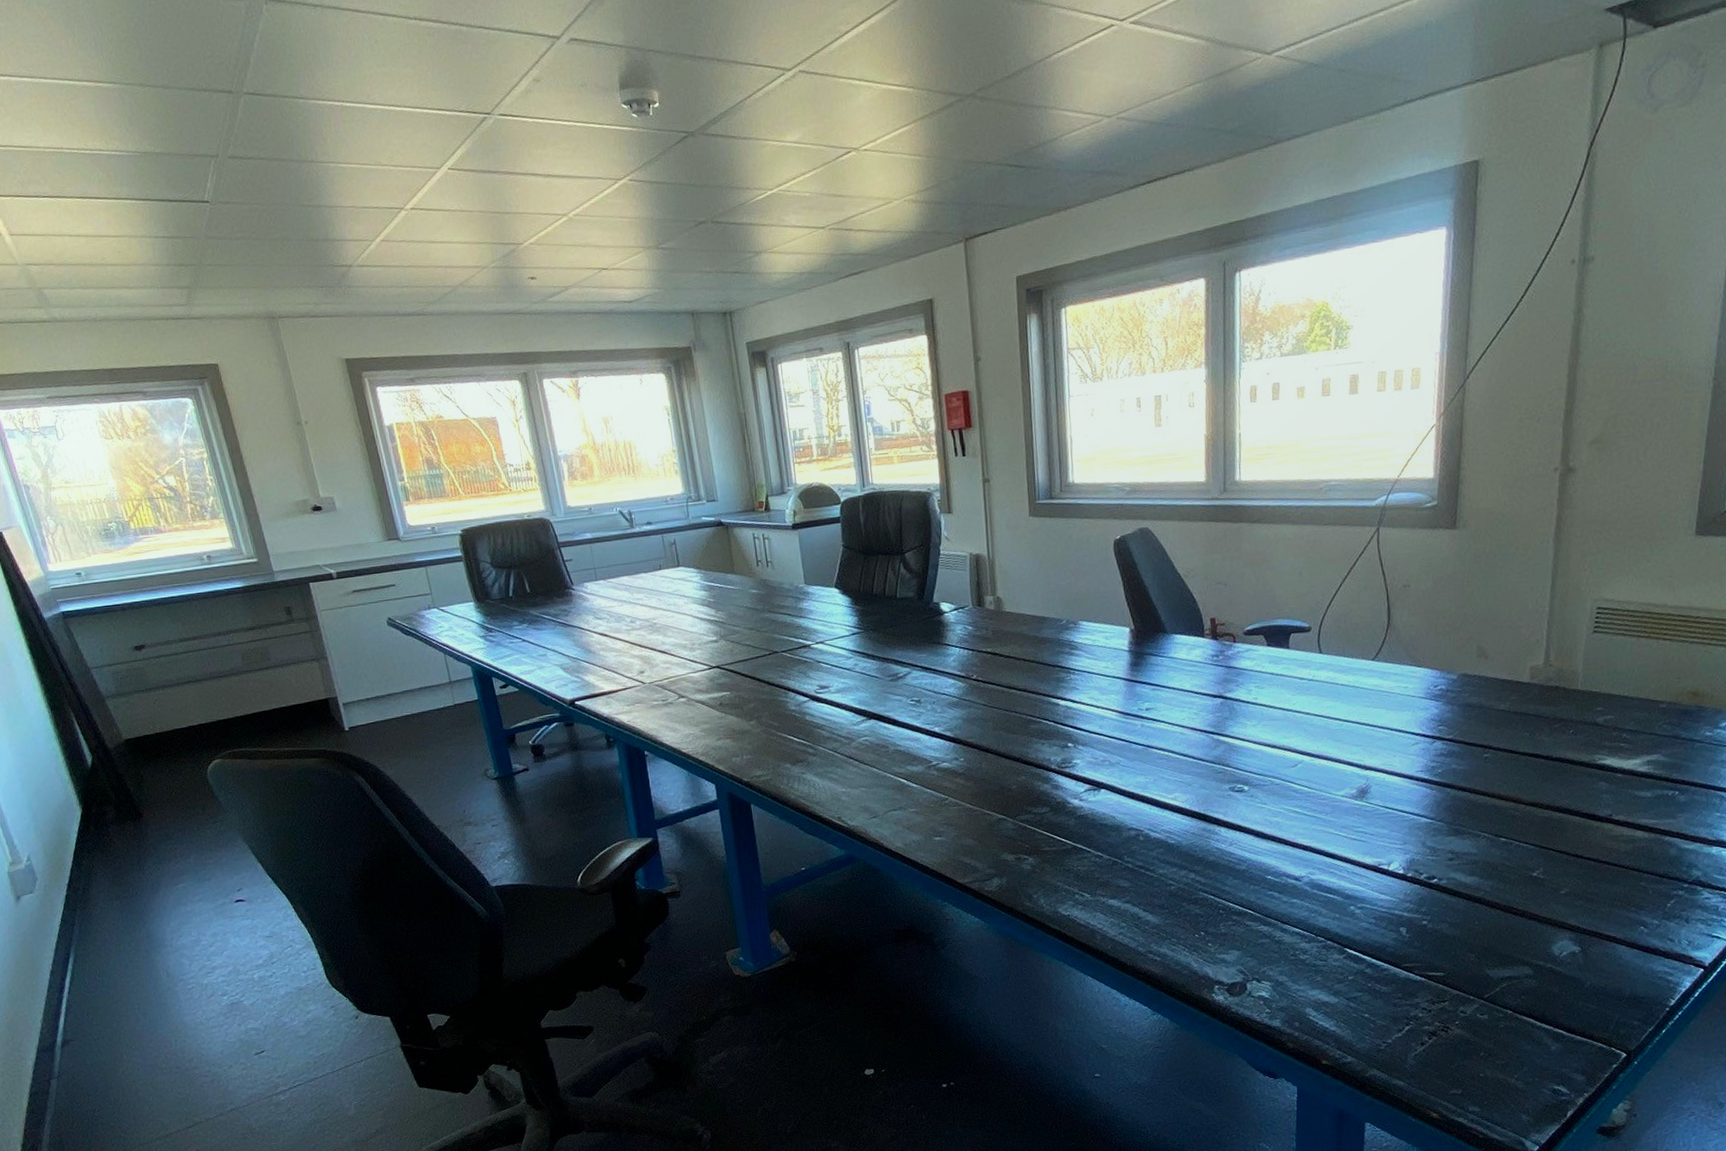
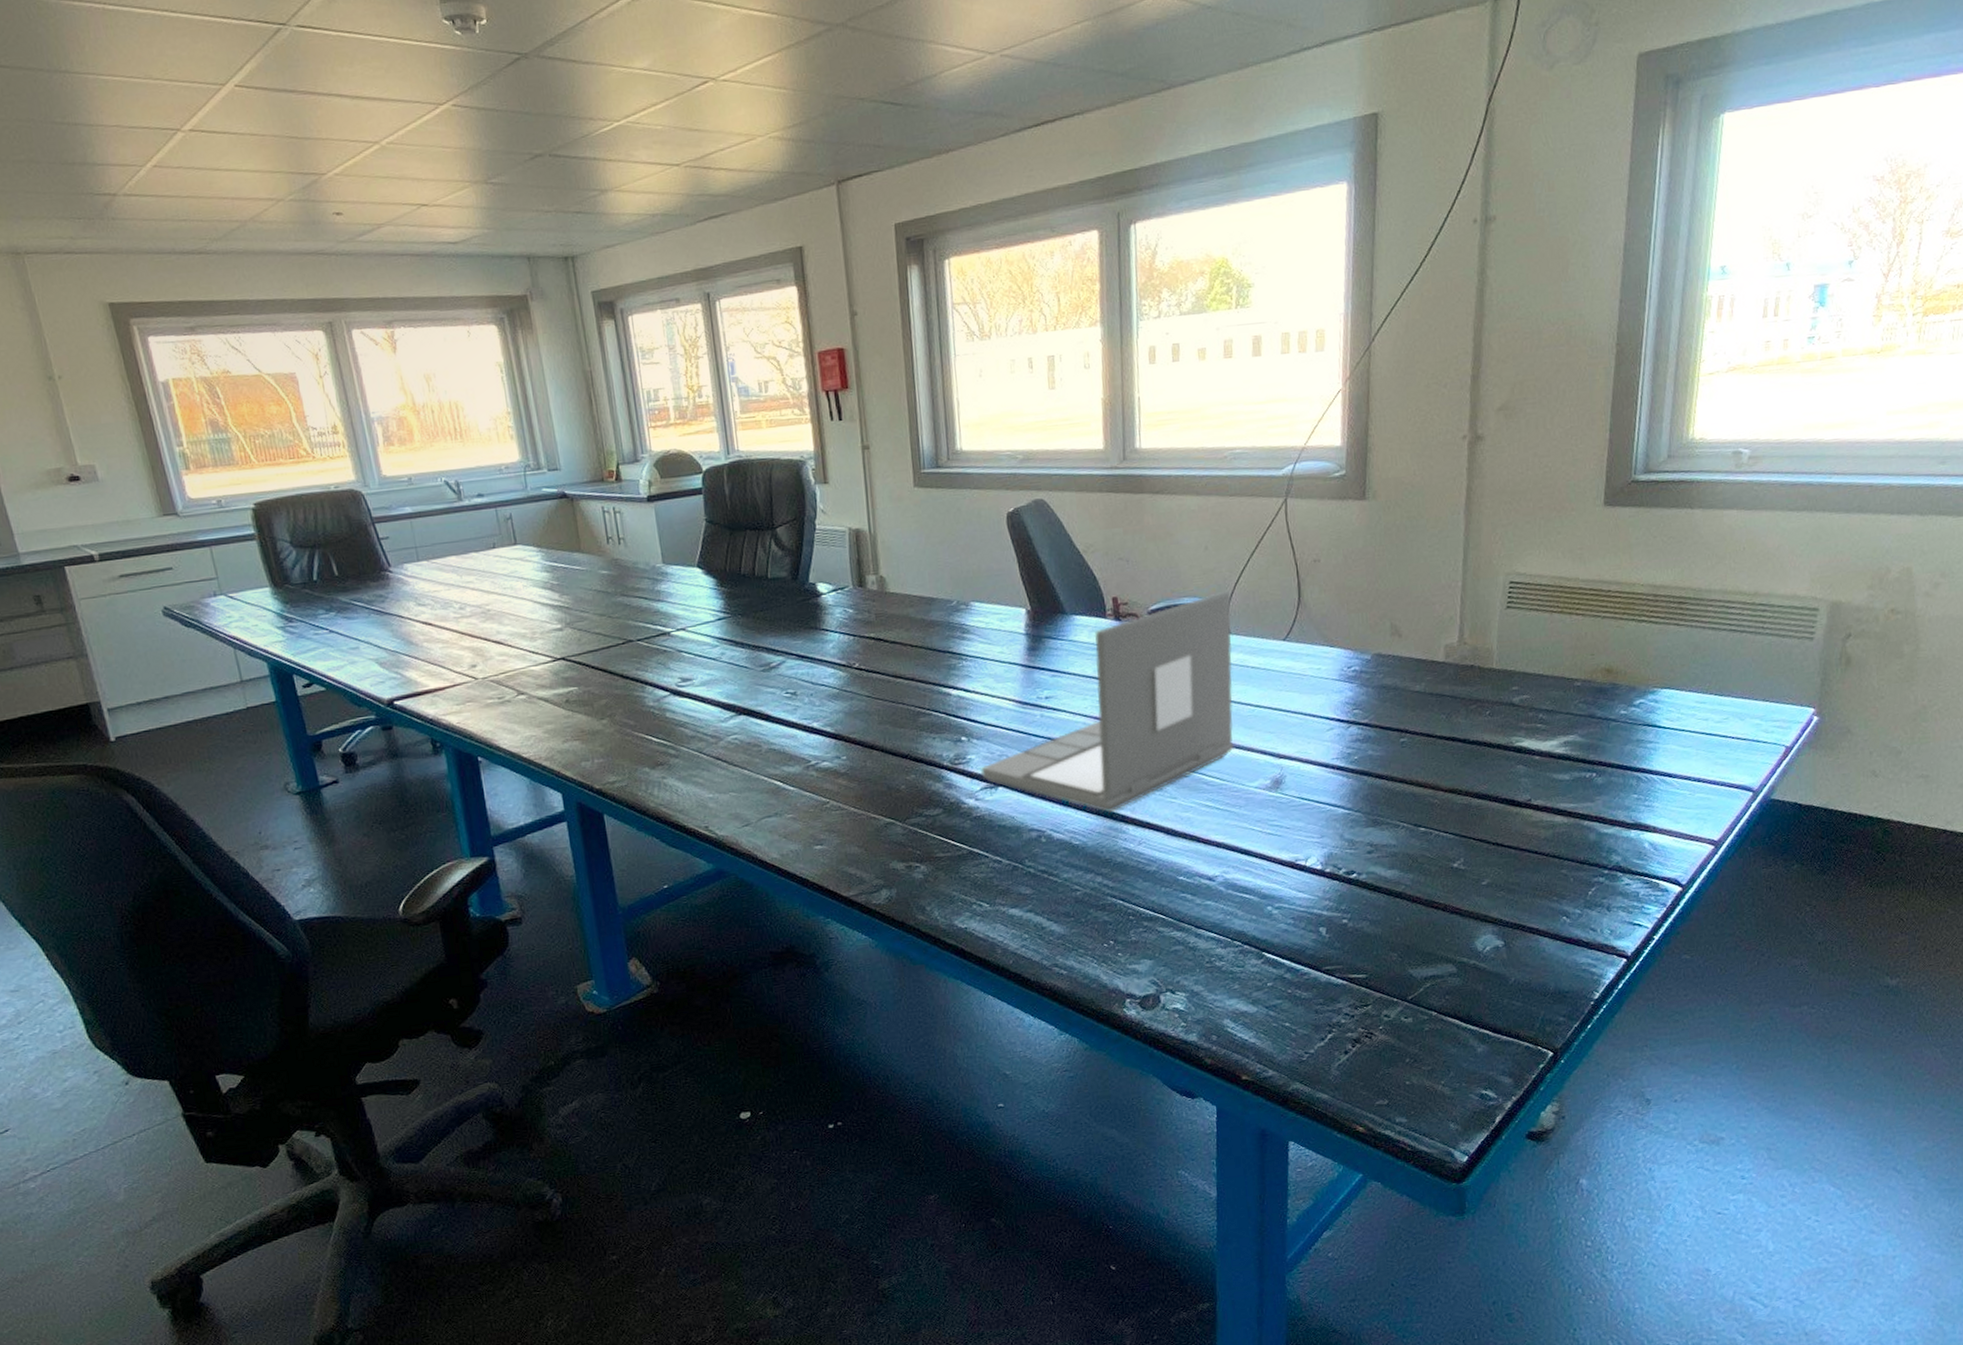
laptop: none [1085,613,1324,816] -> present [981,590,1235,813]

